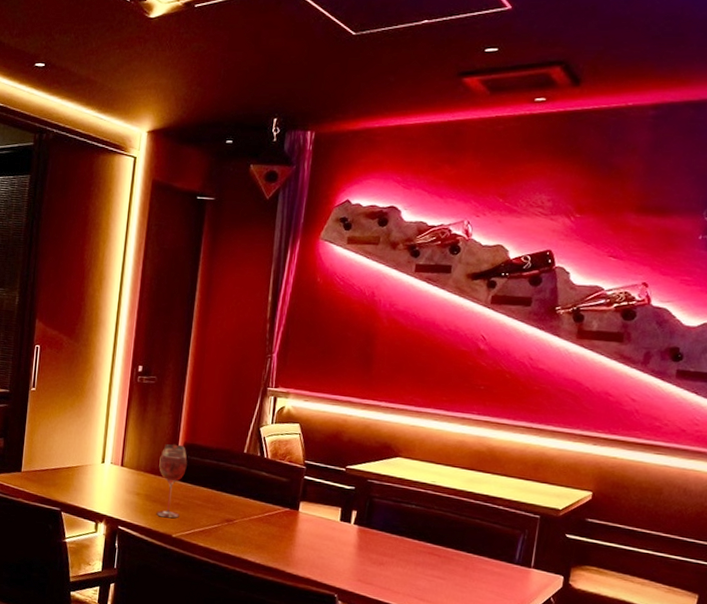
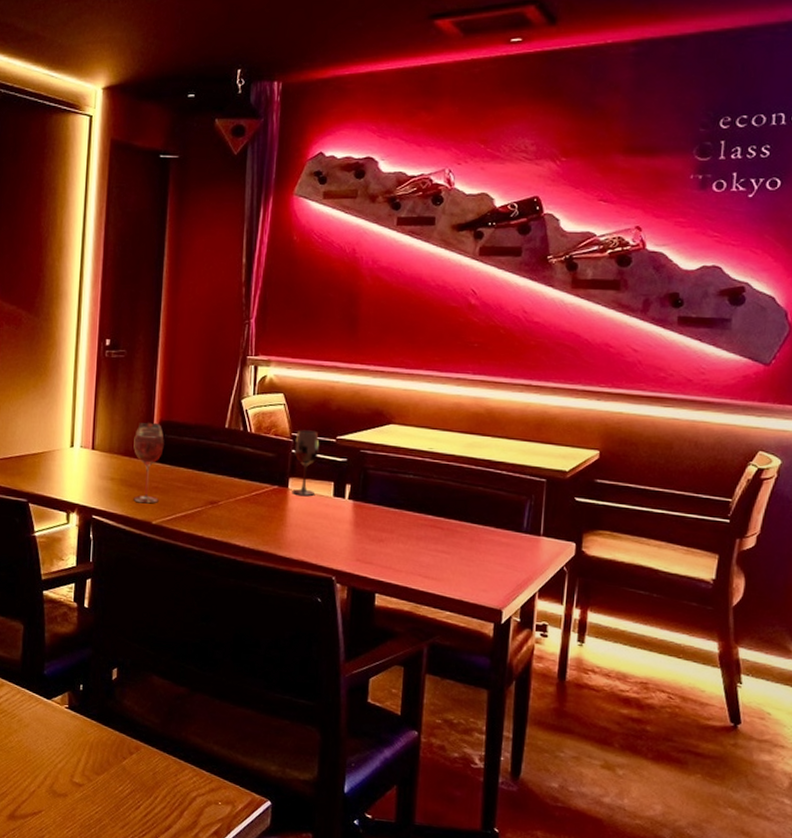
wine glass: none [302,458,330,520] -> present [292,430,320,497]

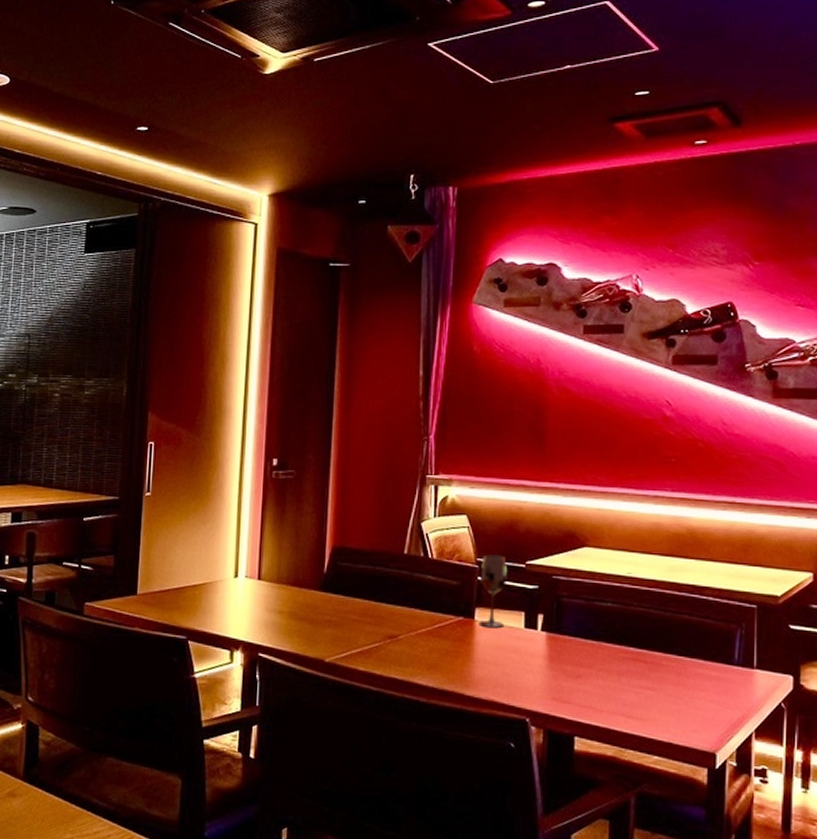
wineglass: present [133,422,164,504] -> none [304,548,338,639]

